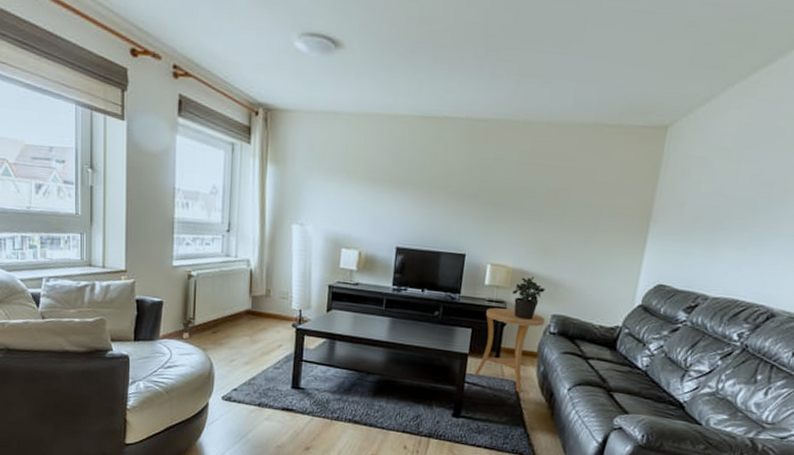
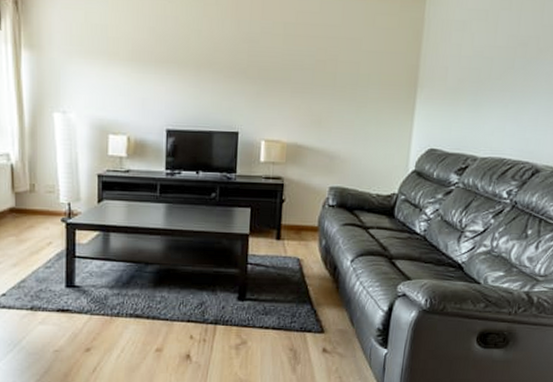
side table: present [474,307,546,393] -> none [256,184,324,269]
potted plant: present [513,277,545,320] -> none [289,150,321,194]

